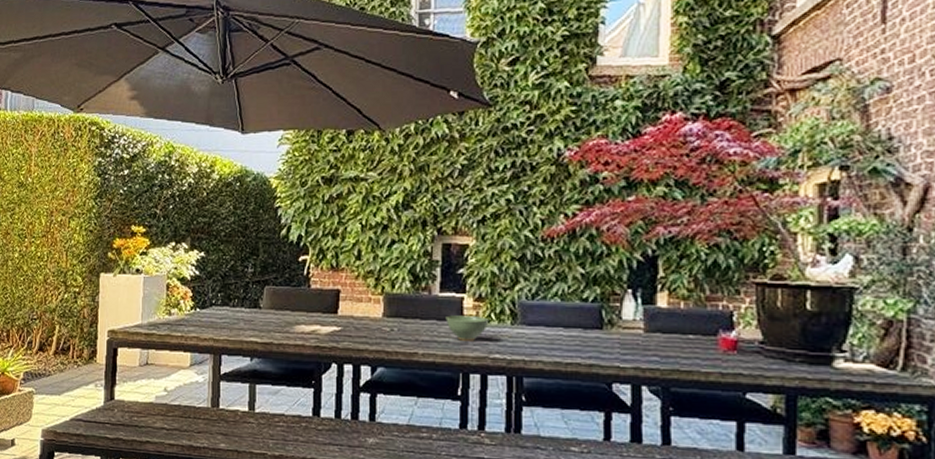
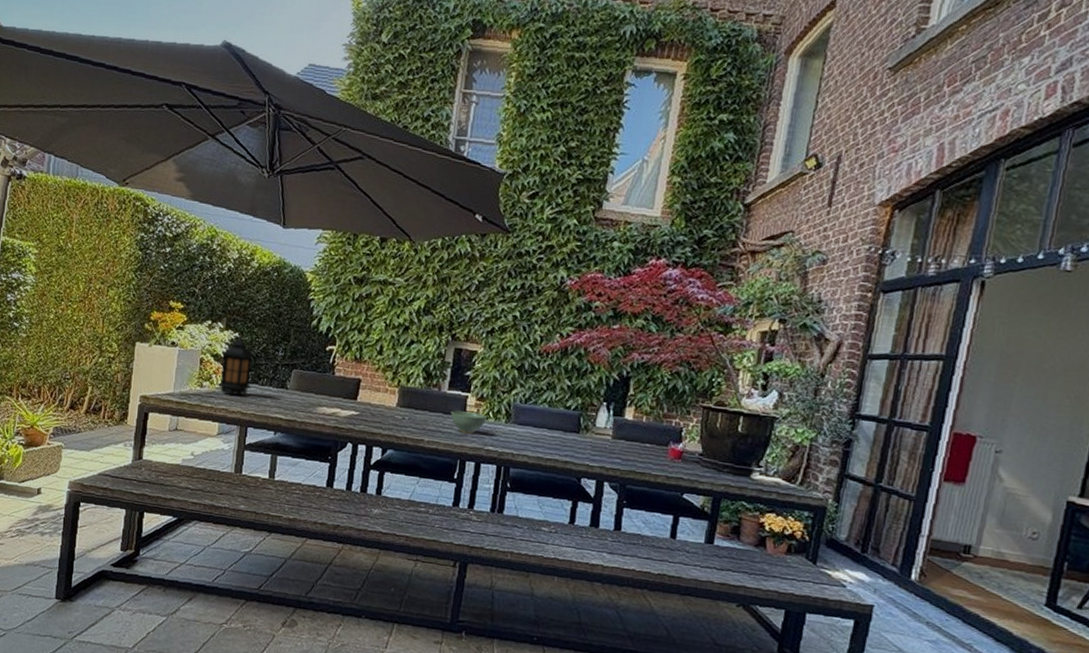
lantern: none [187,243,223,321] -> present [218,324,255,397]

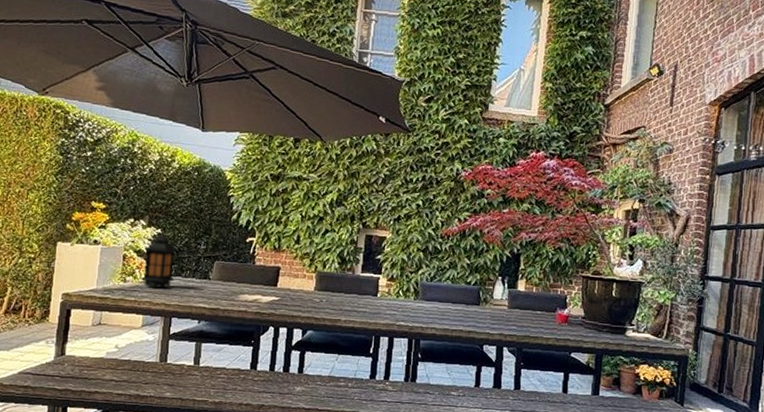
bowl: present [450,410,488,434] -> none [364,291,398,312]

